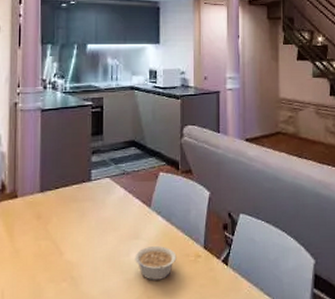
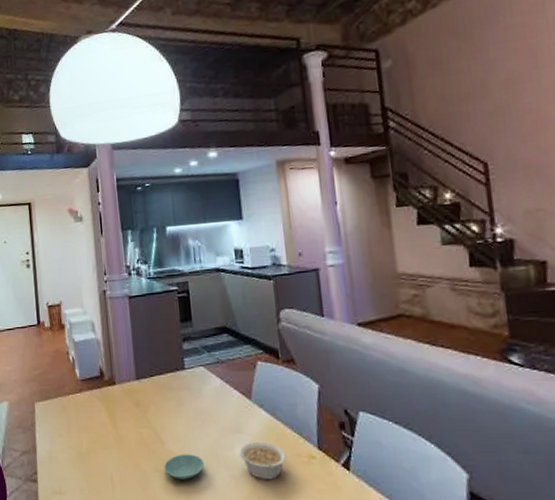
saucer: none [60,262,101,288] -> present [164,454,205,480]

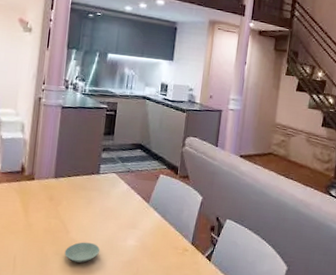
legume: present [239,442,287,480] -> none [130,236,167,266]

